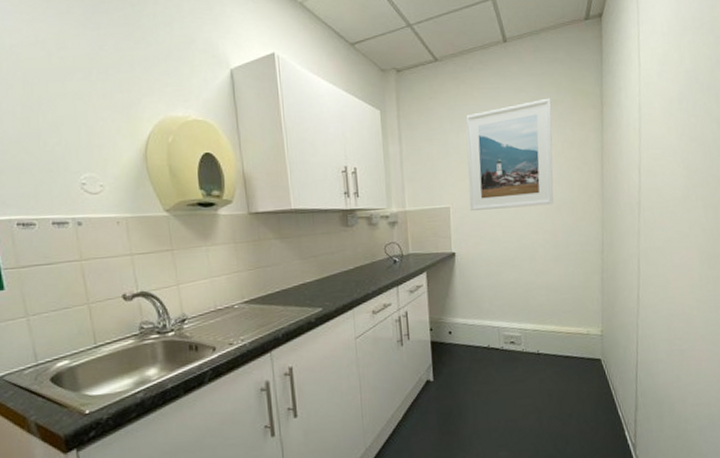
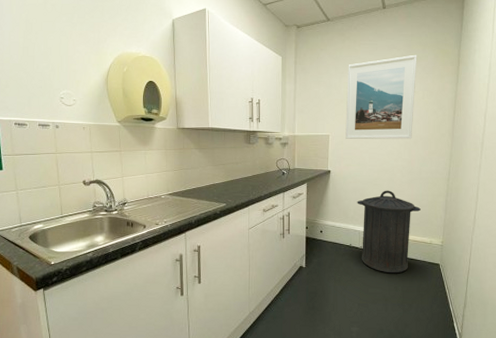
trash can: none [492,271,572,378] -> present [357,190,421,274]

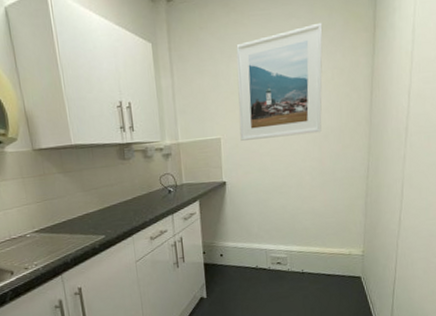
trash can: present [357,190,421,274] -> none [260,197,336,294]

